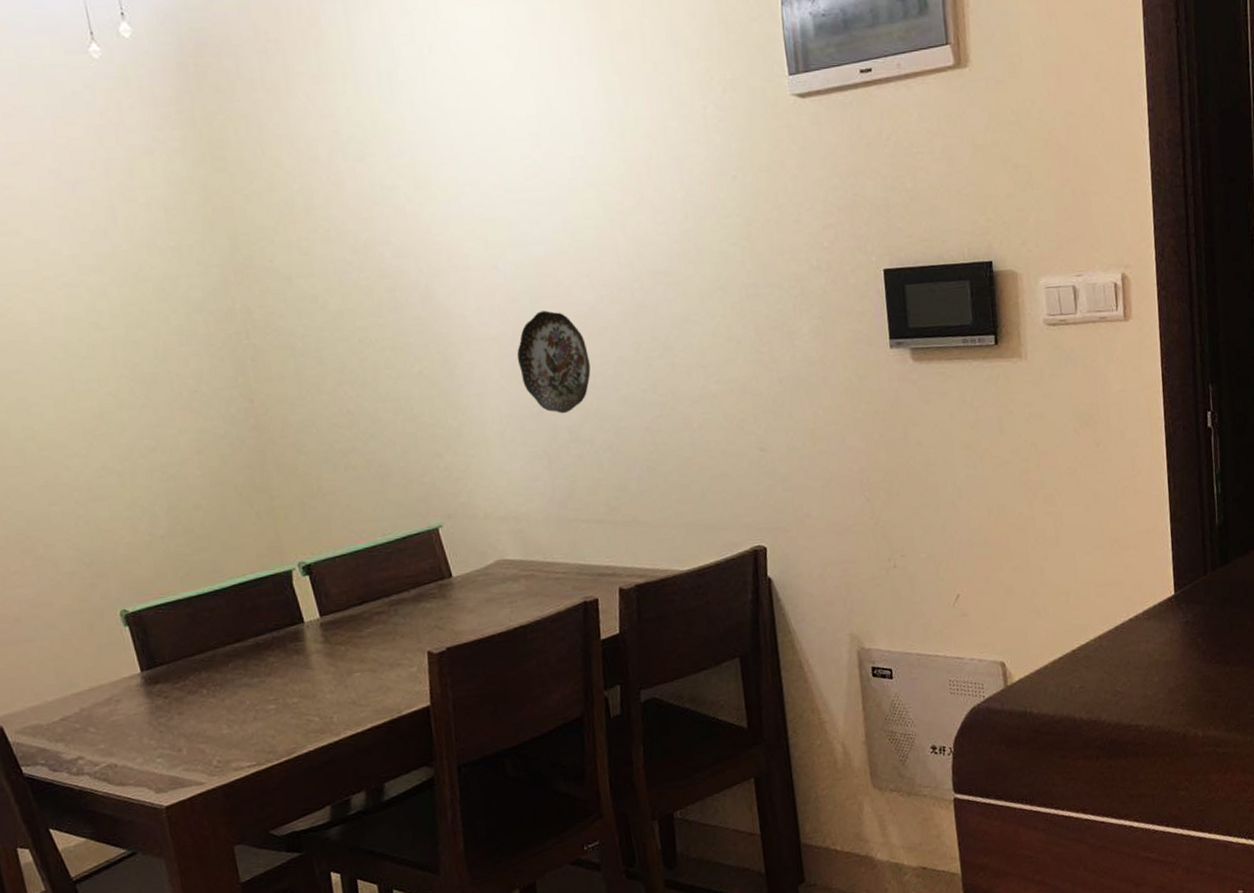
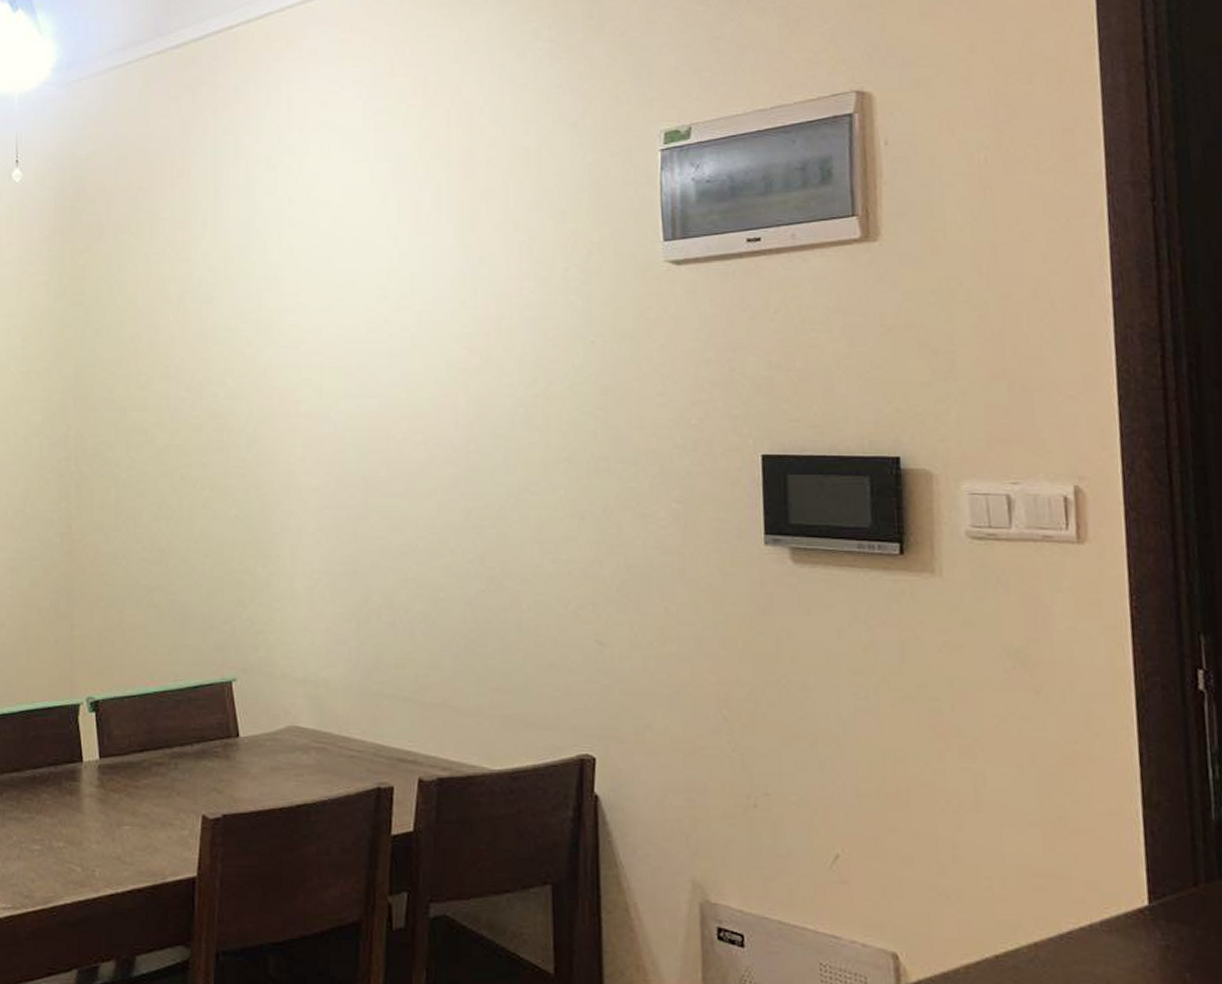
decorative plate: present [517,310,591,414] -> none [337,465,414,576]

